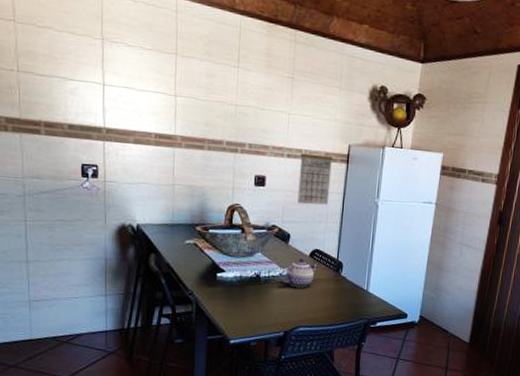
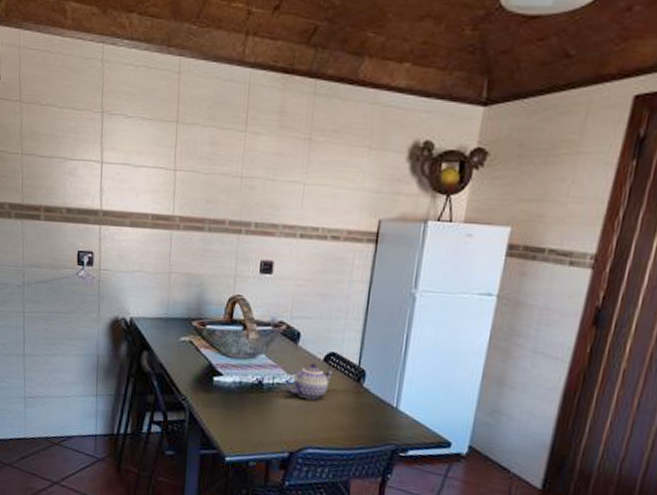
calendar: present [297,153,334,205] -> none [310,232,358,297]

